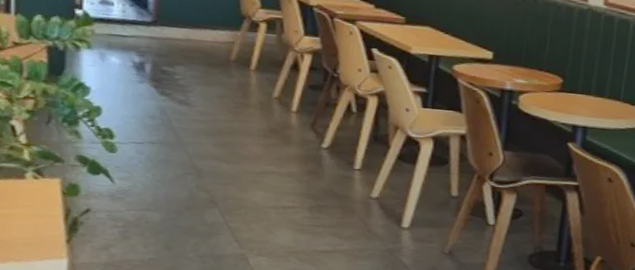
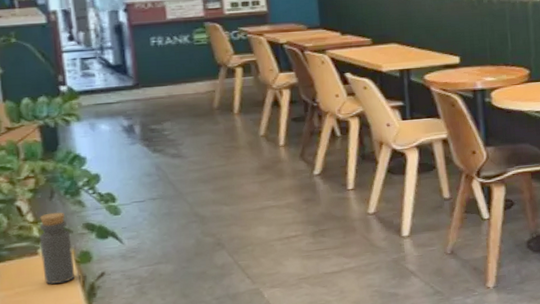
bottle: none [27,138,62,212] -> present [39,212,76,284]

